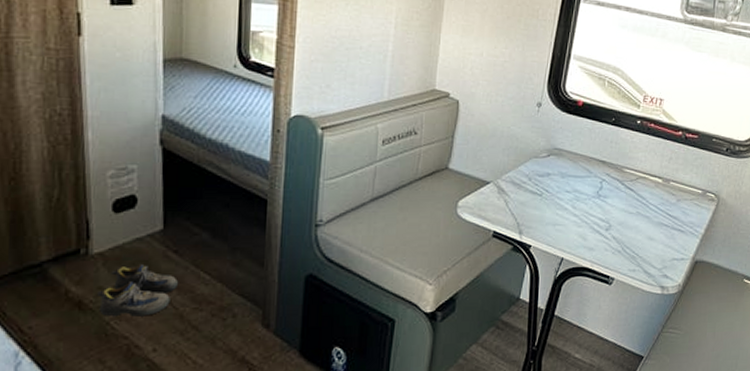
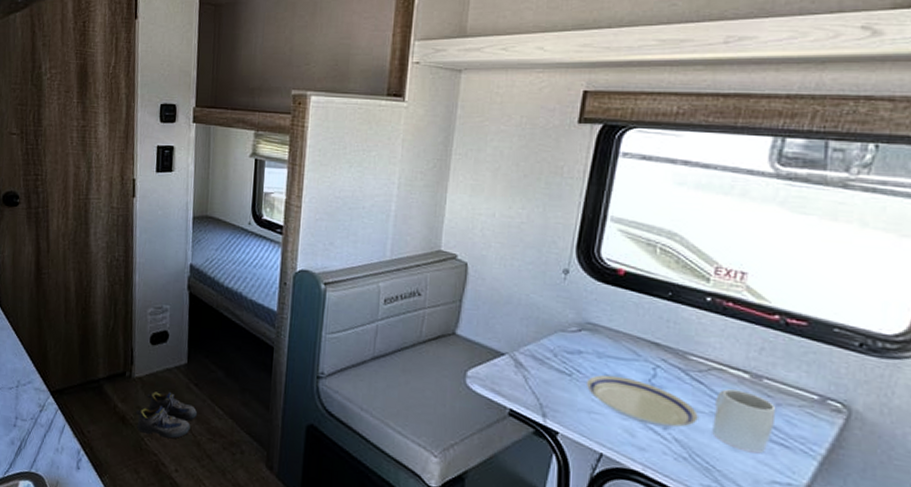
plate: none [553,191,629,229] -> present [587,375,698,429]
mug: none [637,192,677,240] -> present [712,389,777,454]

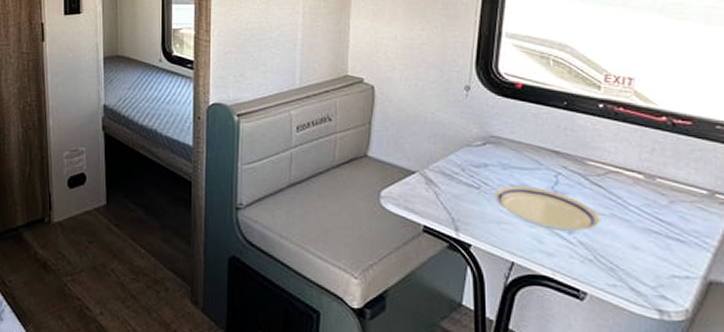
shoe: present [135,391,198,439] -> none [57,233,120,282]
mug: present [712,389,777,454] -> none [613,190,671,250]

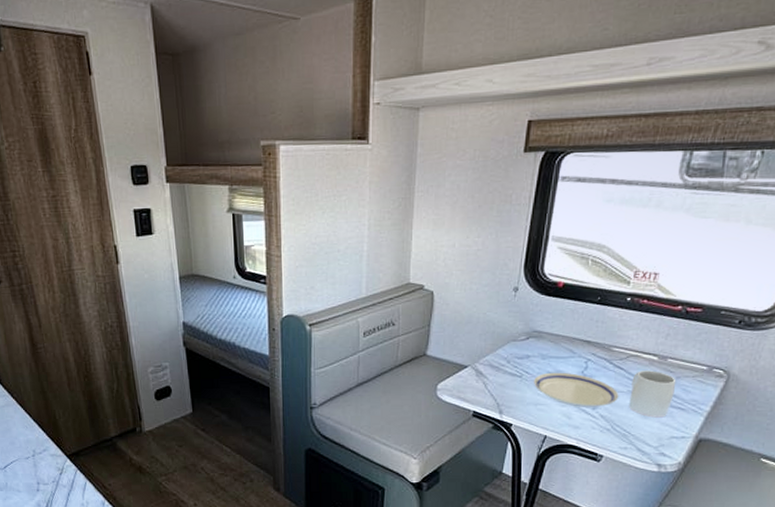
mug: none [613,190,671,250] -> present [629,370,677,418]

